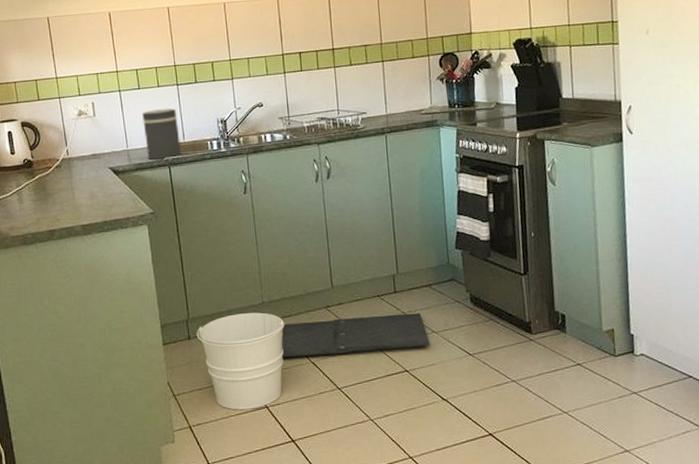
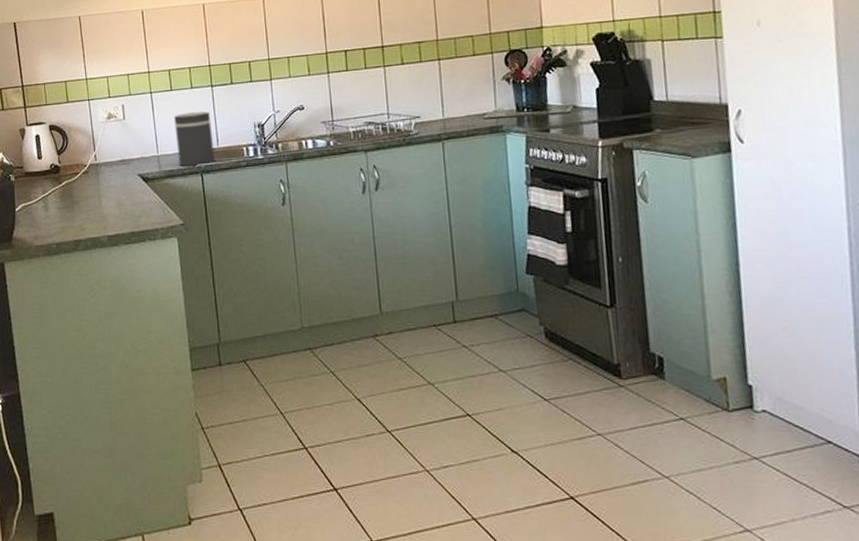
bucket: present [196,312,285,410] -> none [228,339,327,449]
door mat: present [281,312,430,357] -> none [323,347,497,391]

